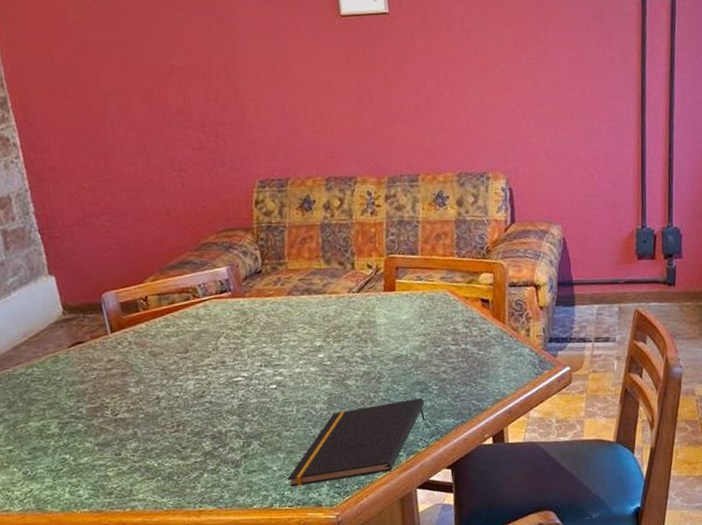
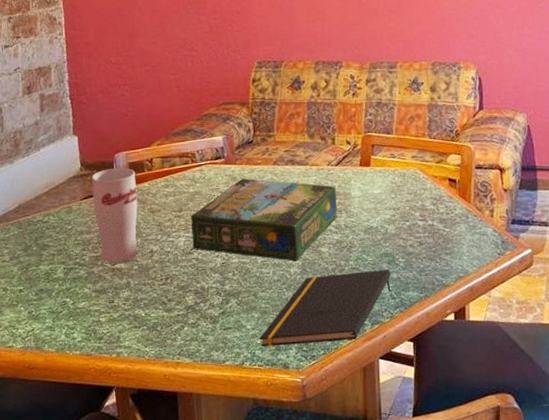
cup: none [77,308,142,415] -> present [91,167,138,264]
board game: none [198,312,363,397] -> present [191,178,338,261]

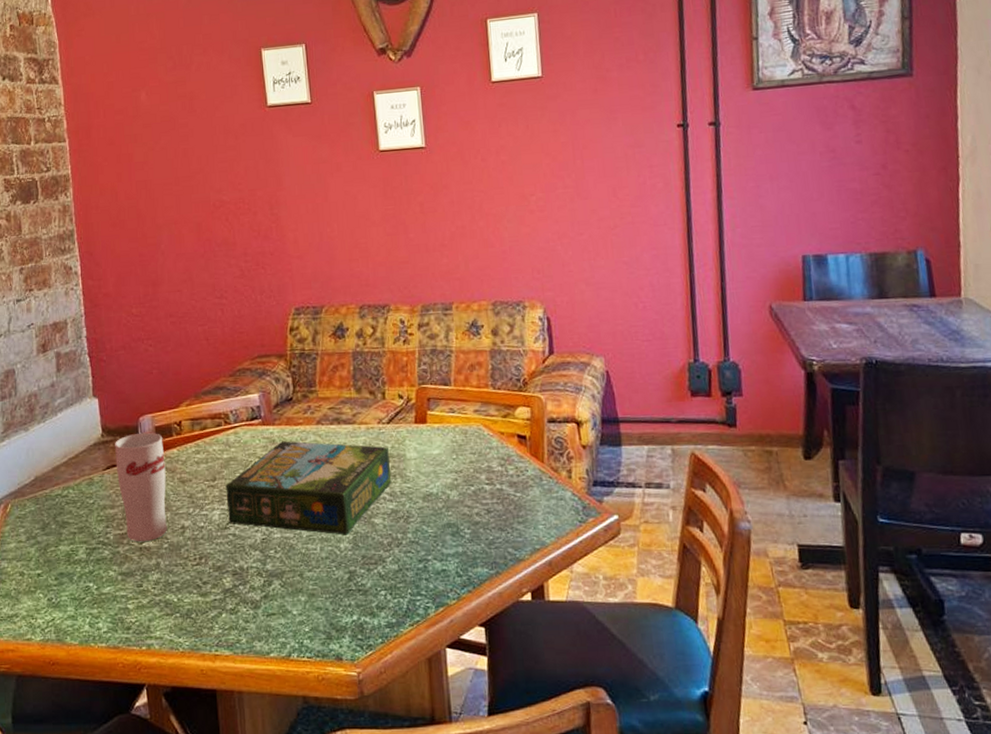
notepad: present [259,269,391,346] -> none [307,541,456,635]

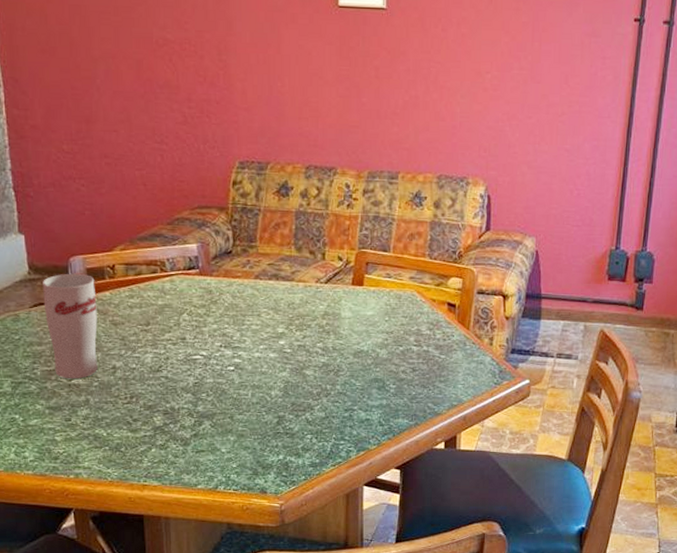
board game: present [225,441,392,535] -> none [159,292,325,384]

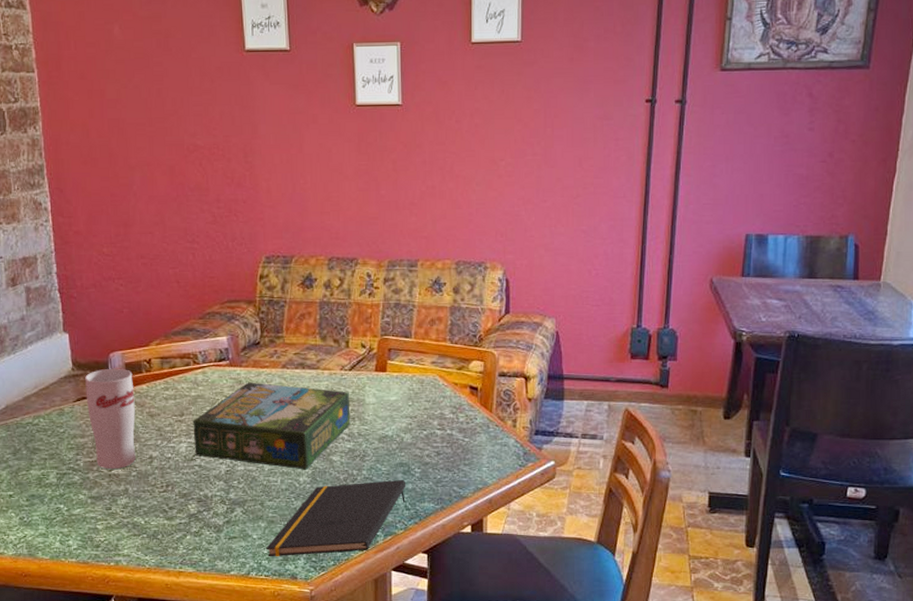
board game: none [159,292,325,384] -> present [193,382,351,470]
notepad: none [235,395,381,470] -> present [266,479,406,556]

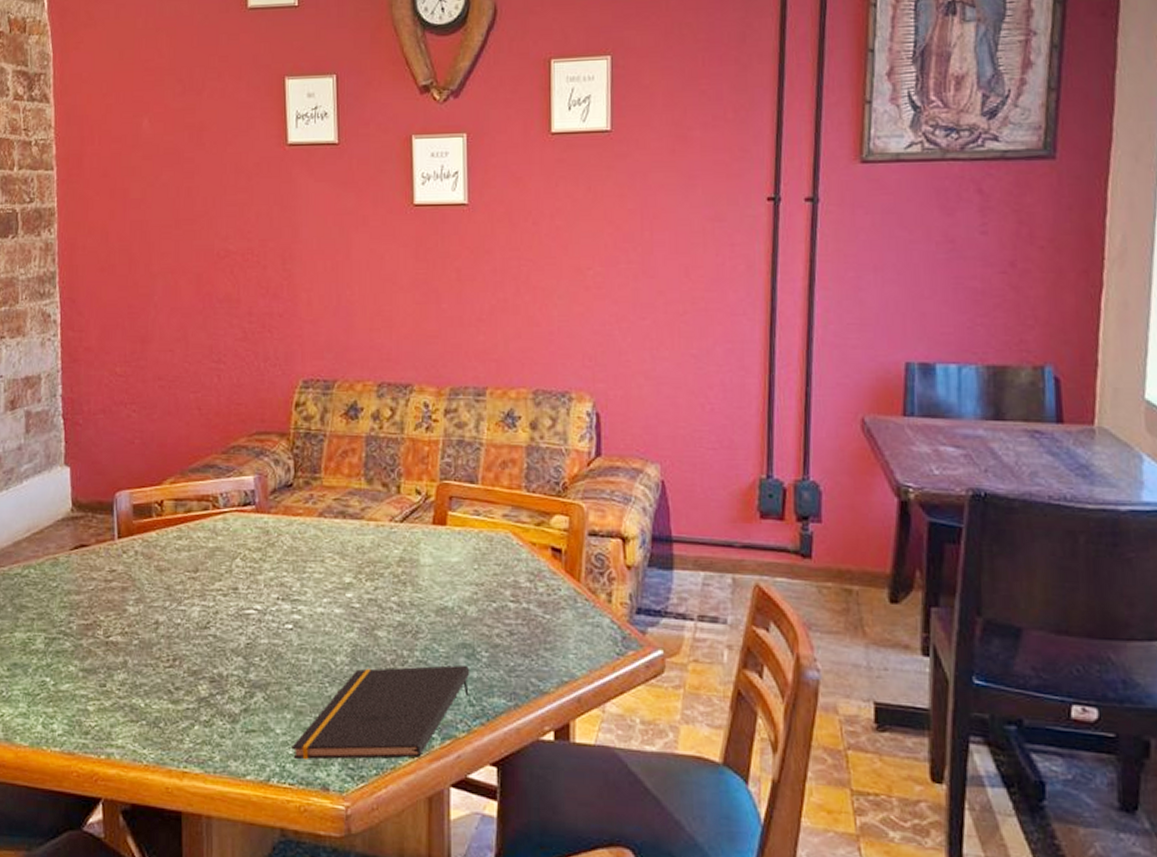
cup: present [84,368,136,470] -> none [84,510,142,636]
board game: present [193,382,351,470] -> none [208,533,401,647]

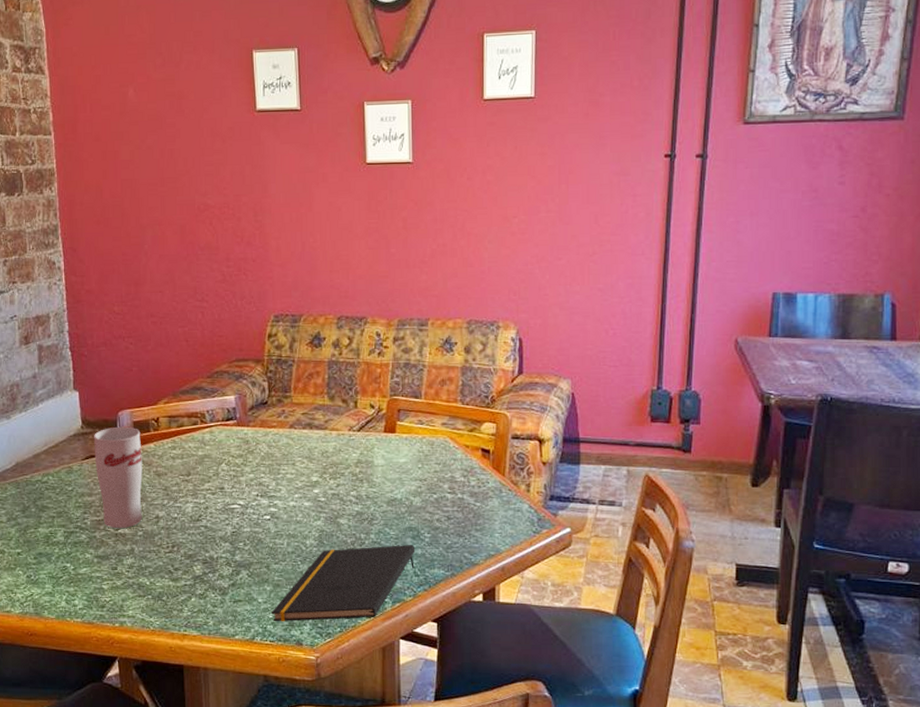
cup: none [84,510,142,636] -> present [93,426,143,529]

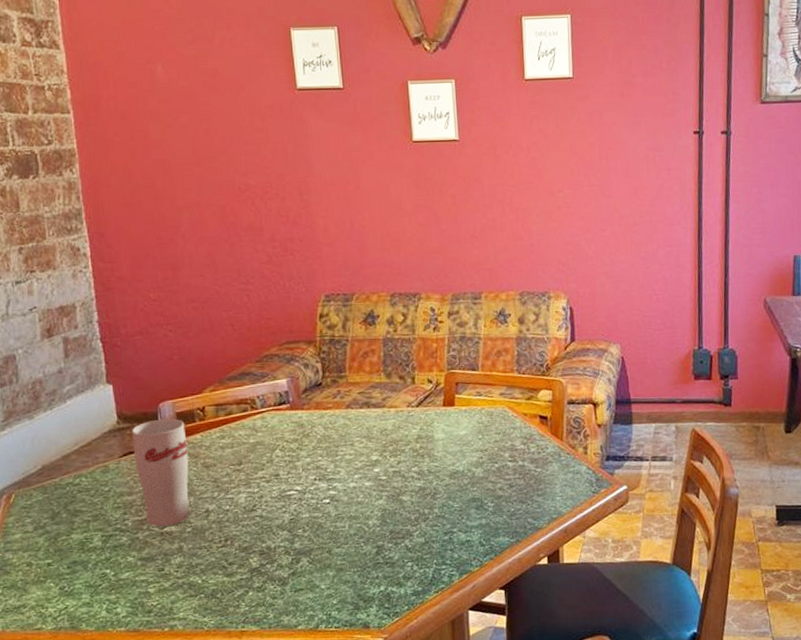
notepad: present [272,544,416,621] -> none [335,514,480,606]

